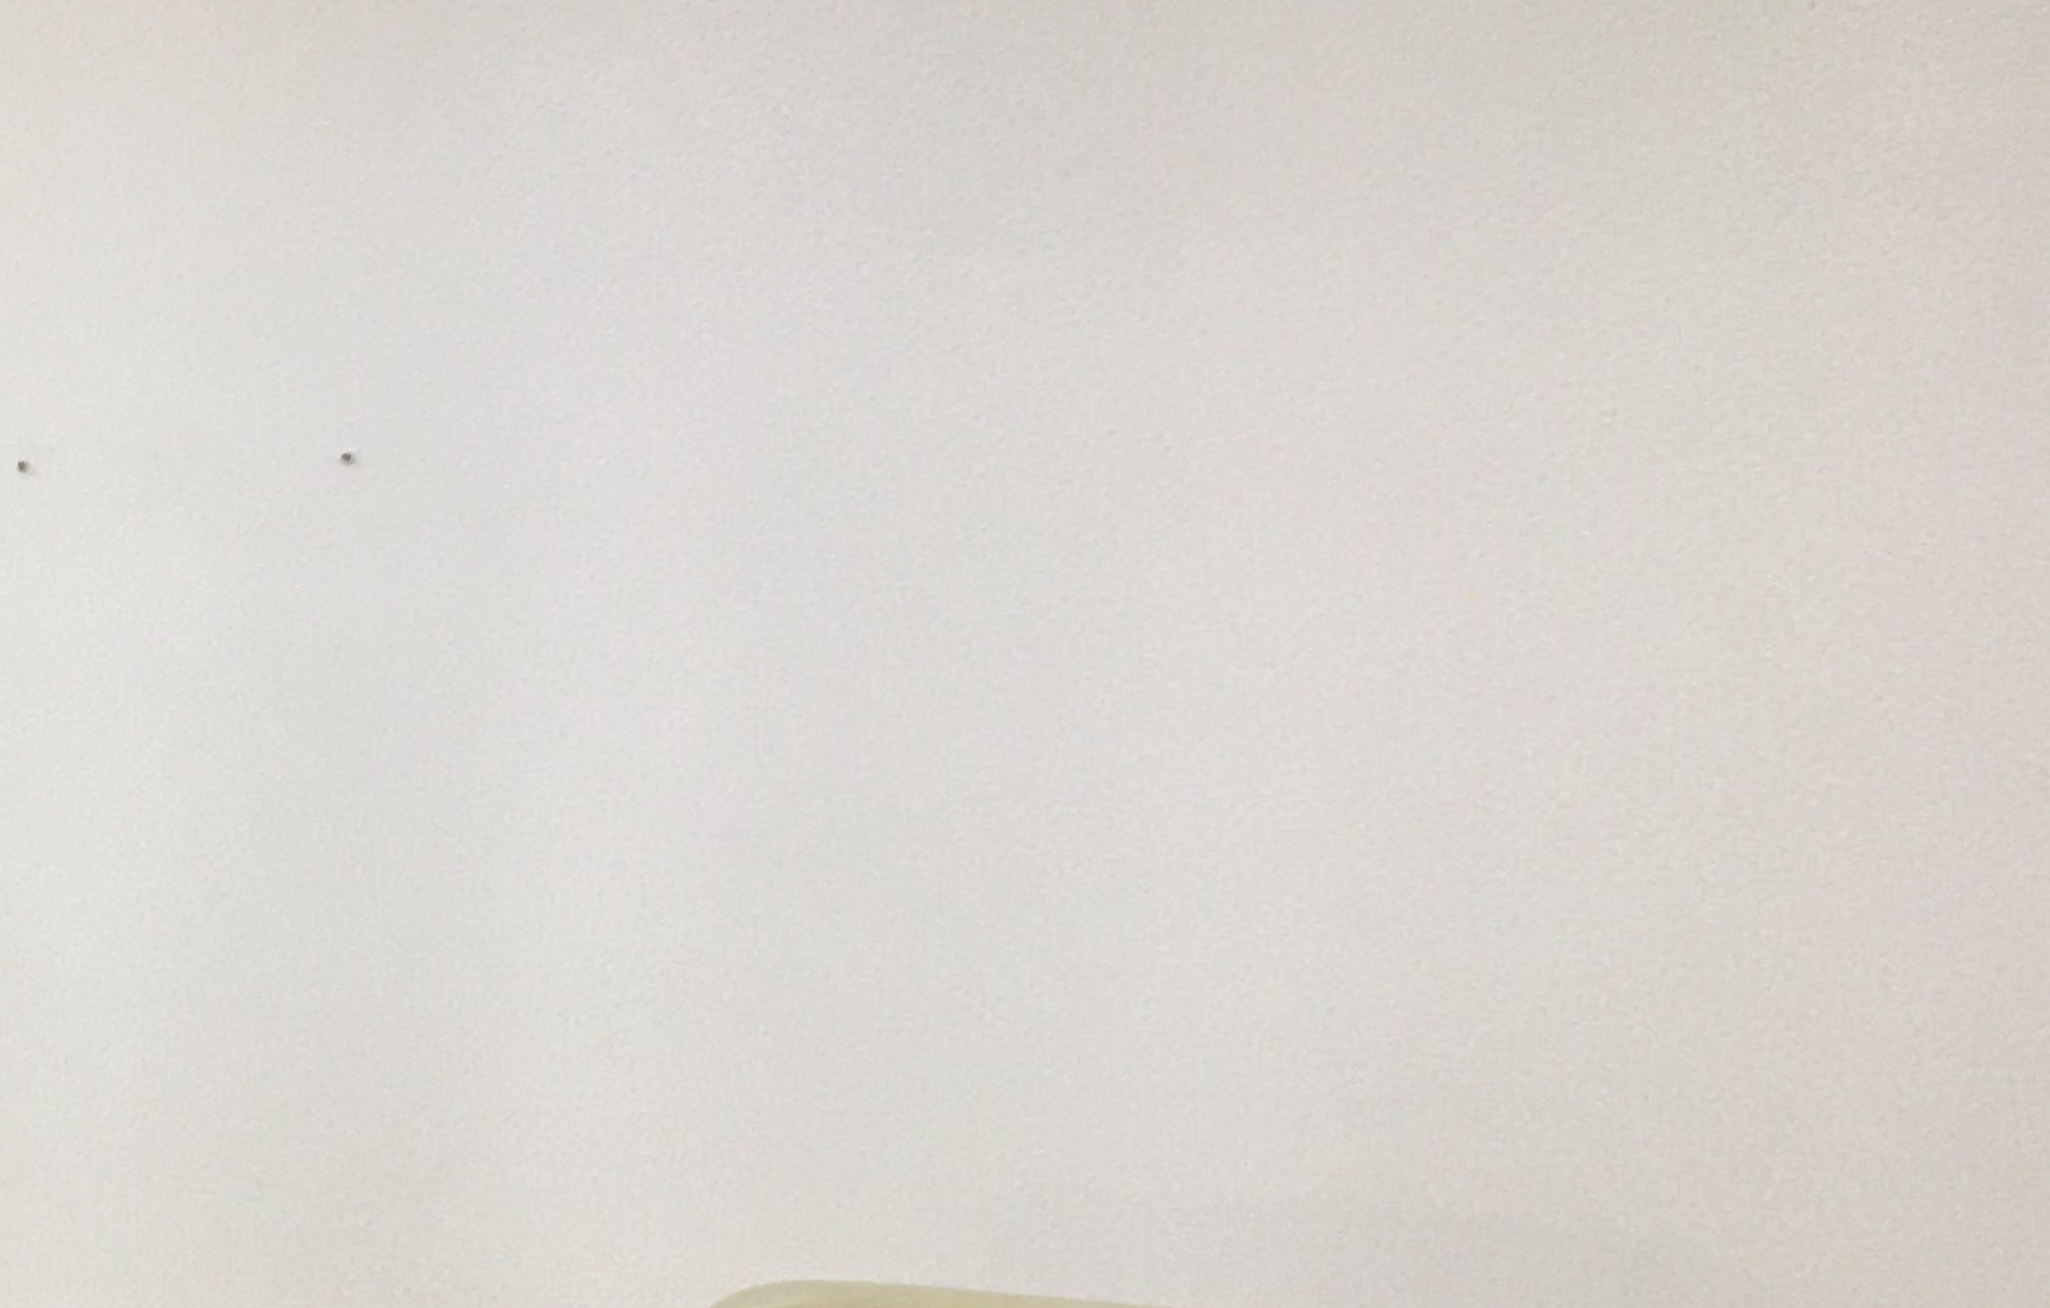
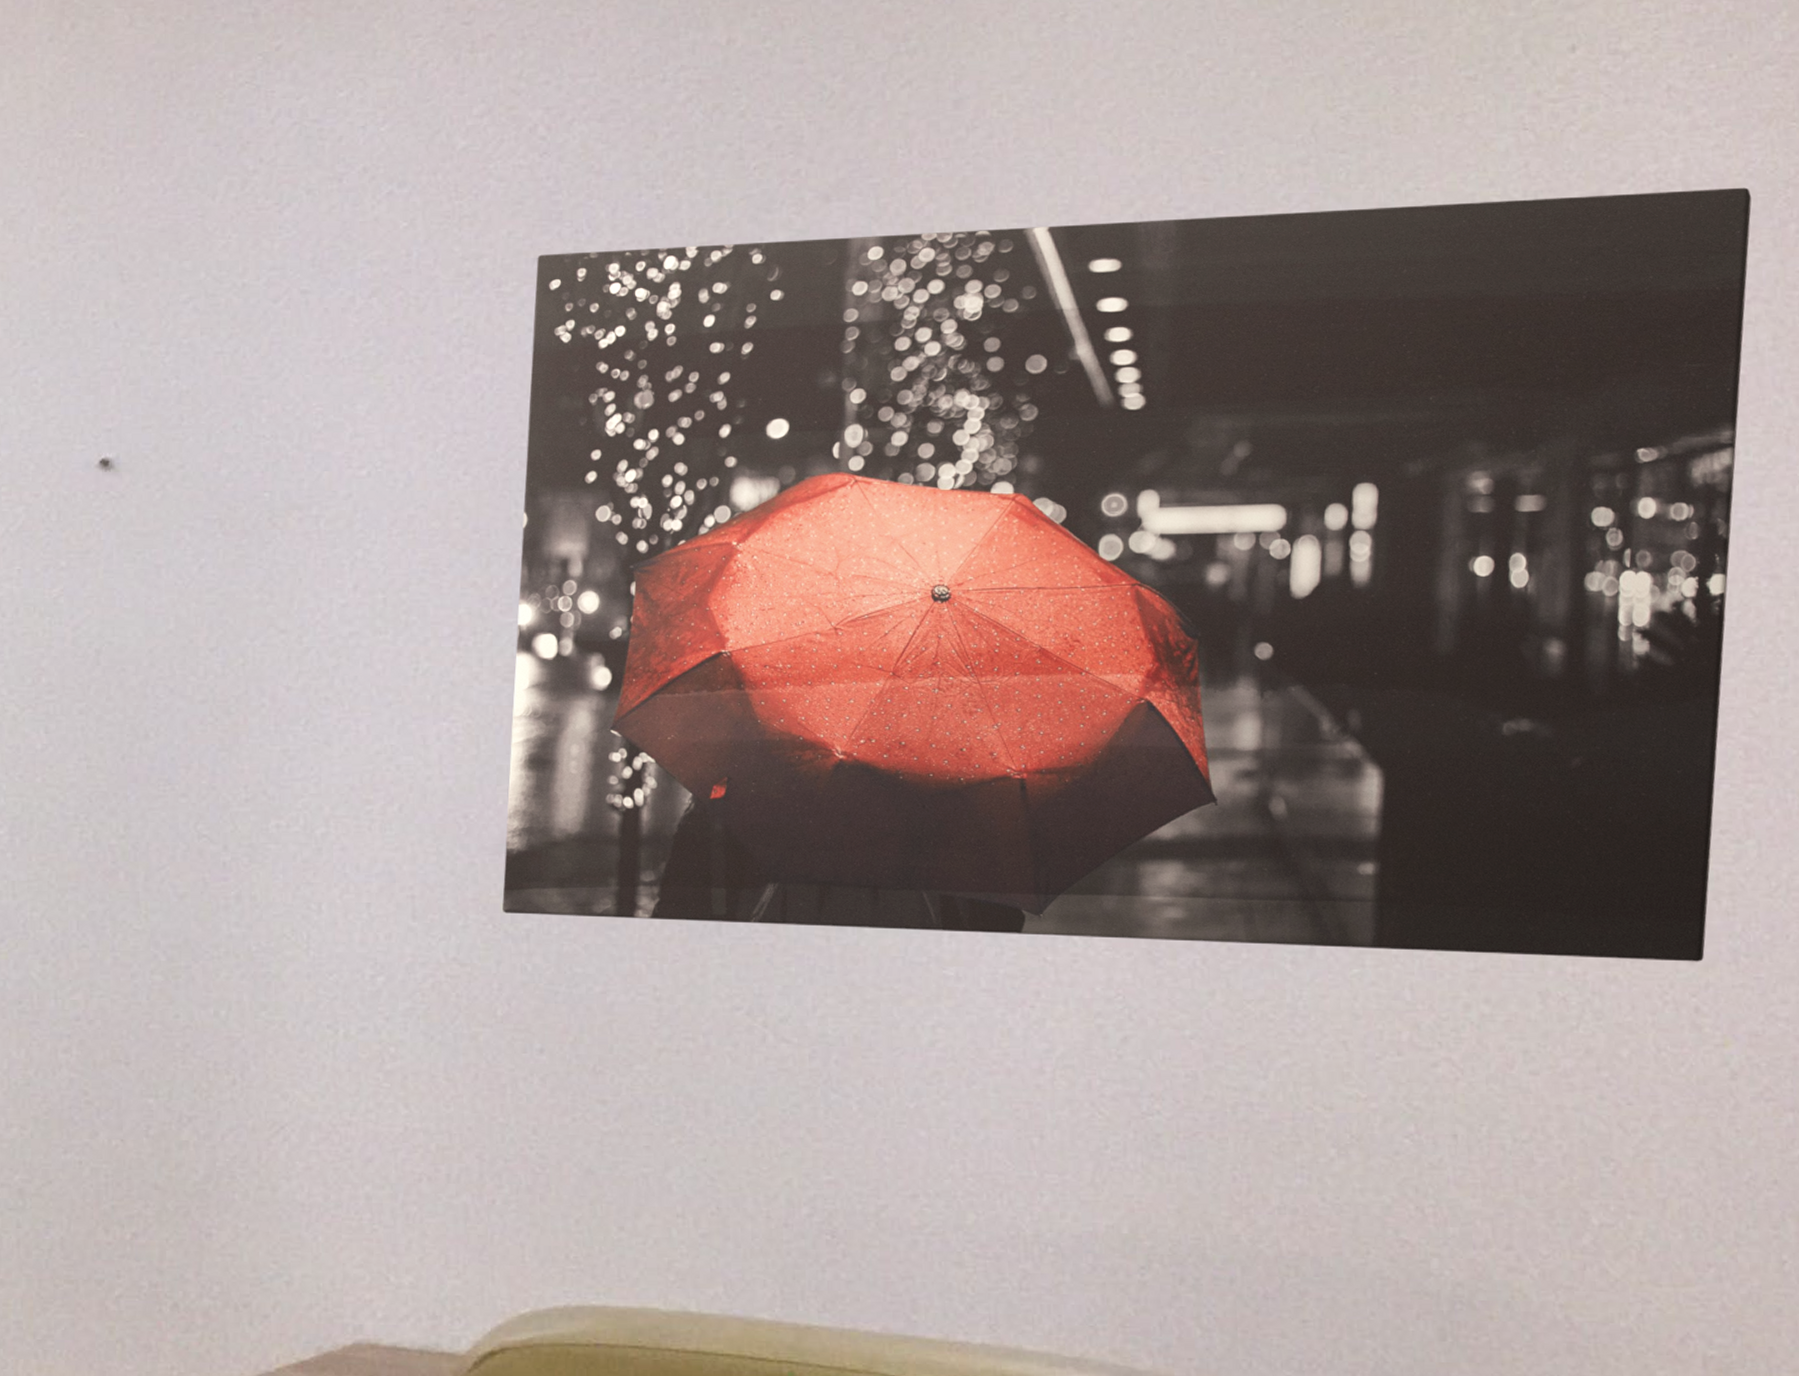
wall art: none [731,144,1982,922] -> present [502,187,1752,962]

